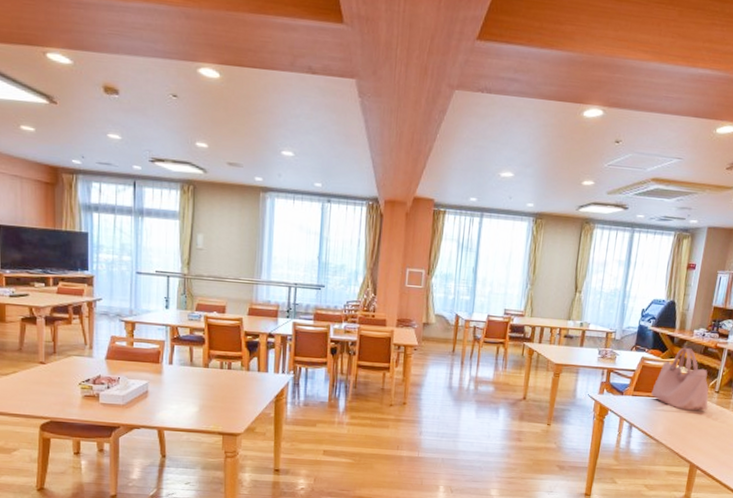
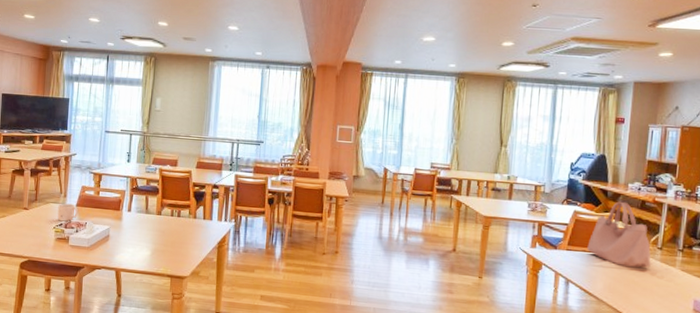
mug: none [83,356,109,377] -> present [57,203,79,222]

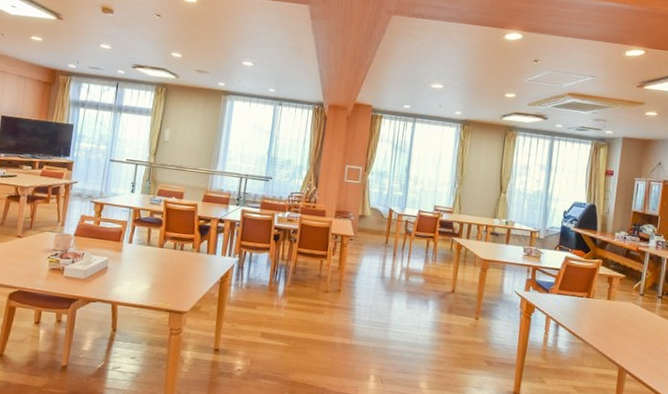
handbag: present [587,201,651,268] -> none [576,249,634,313]

